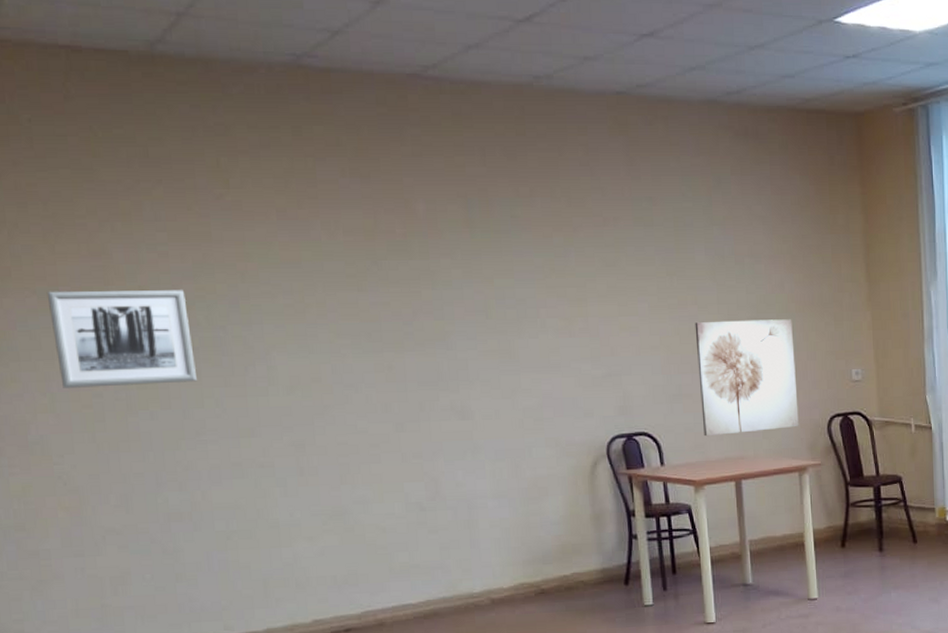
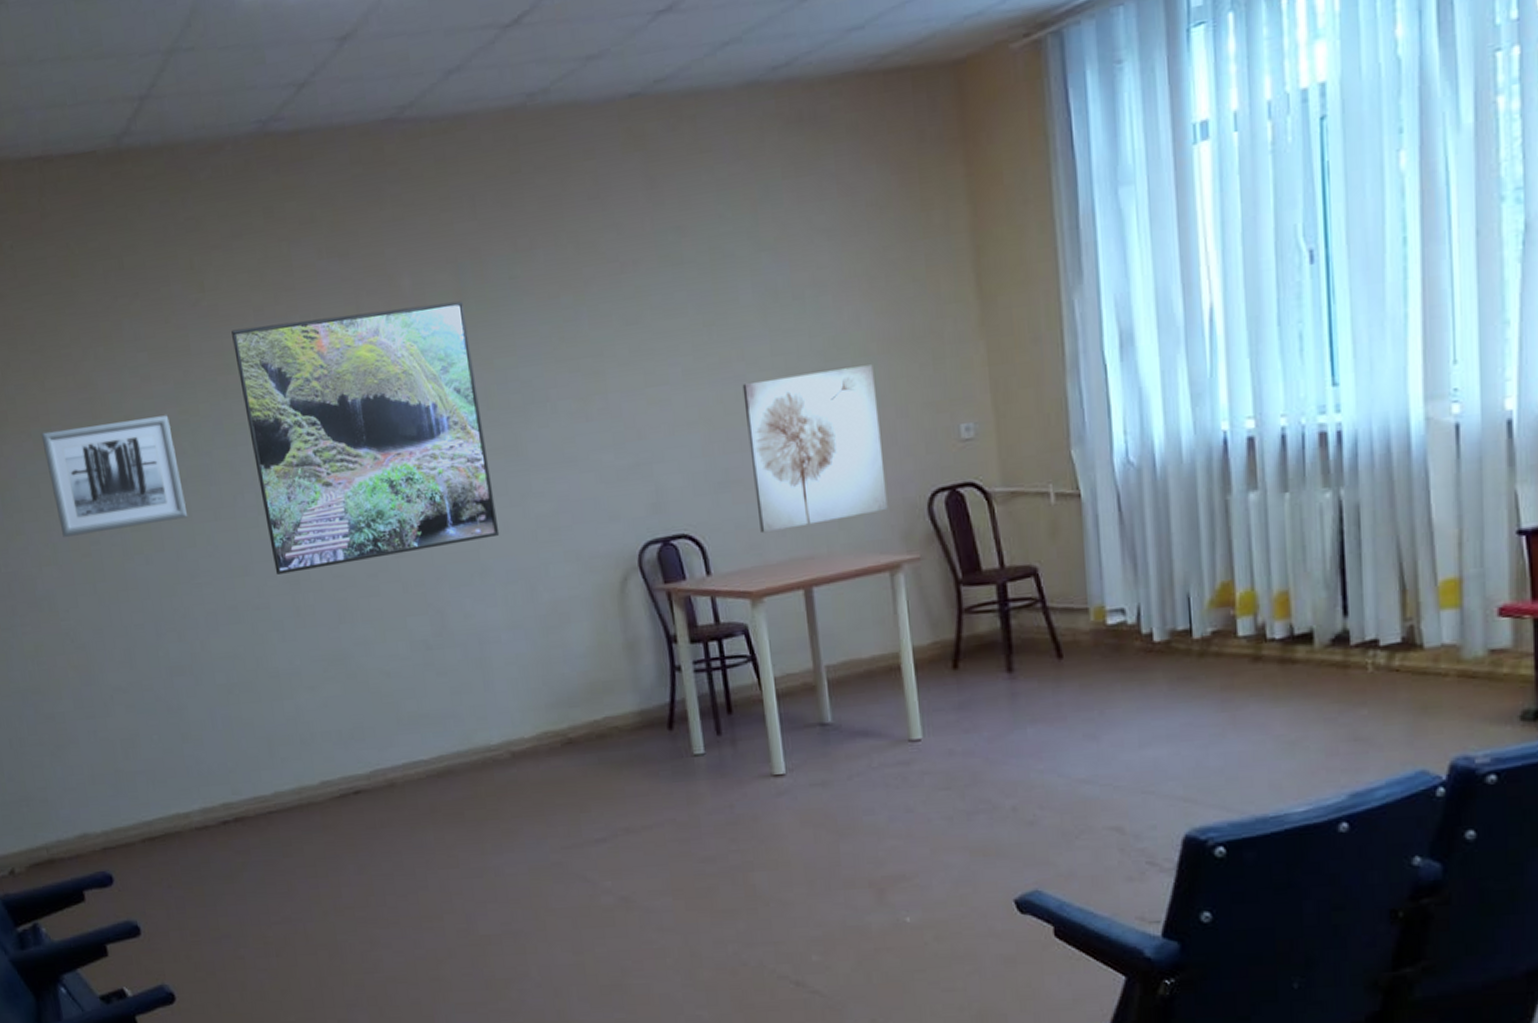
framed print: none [254,224,491,438] -> present [231,301,500,575]

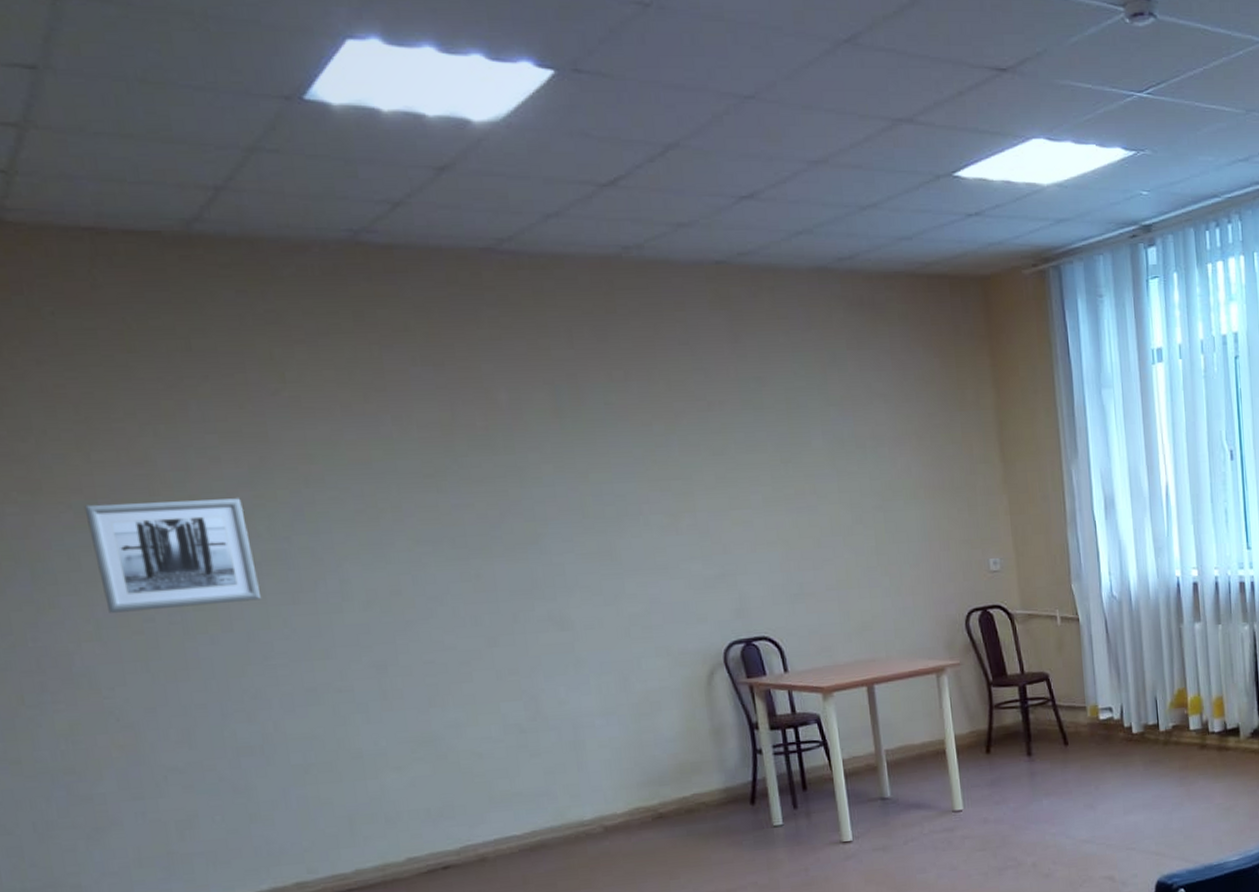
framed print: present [231,301,500,575] -> none [315,419,594,659]
wall art: present [742,364,888,534] -> none [814,506,934,639]

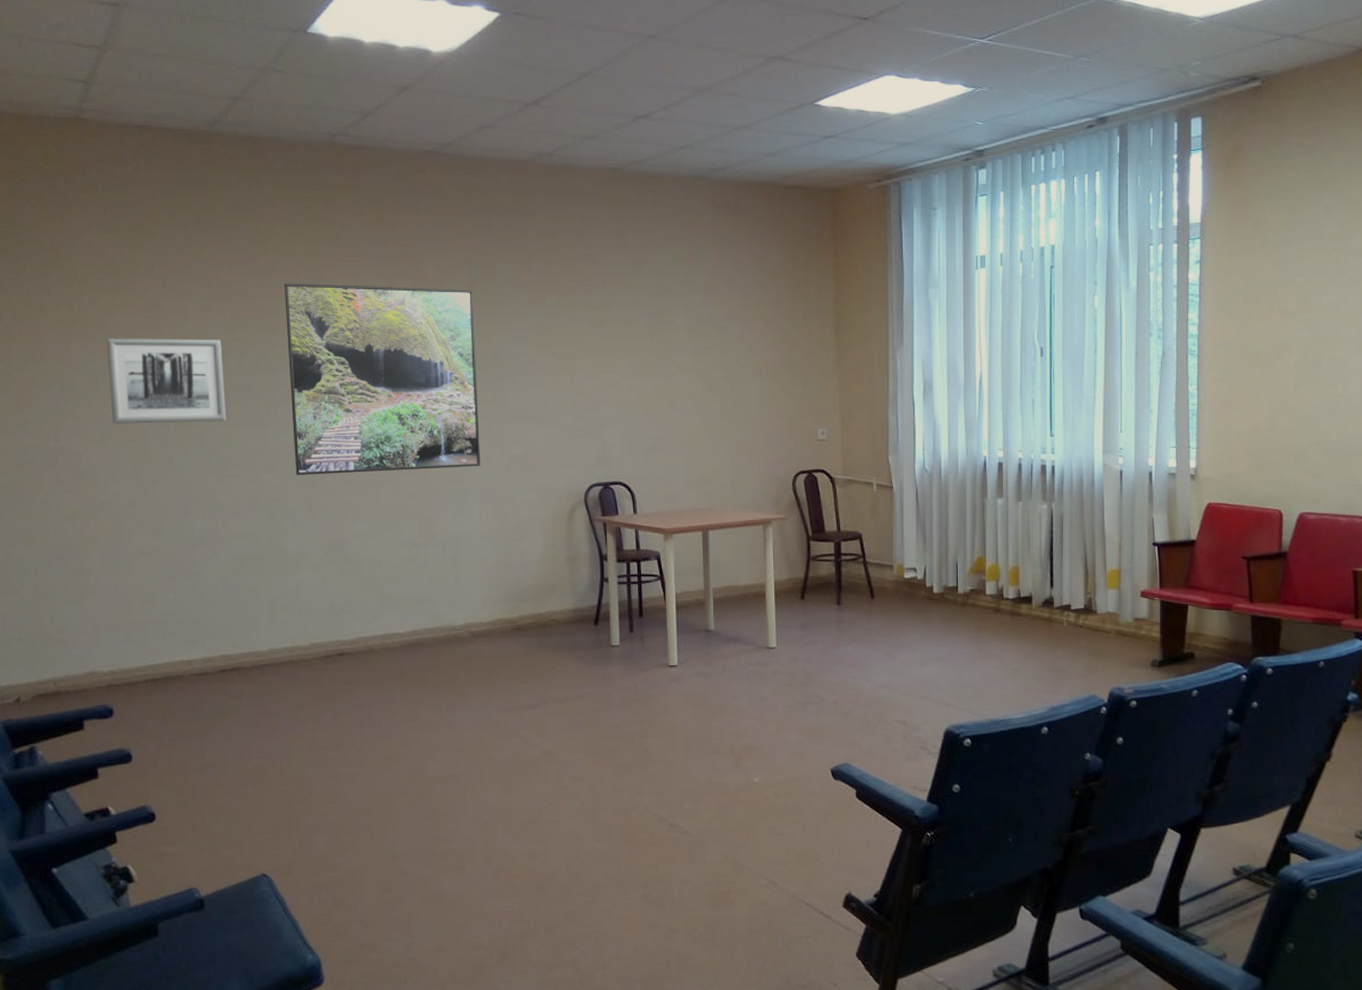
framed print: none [315,419,594,659] -> present [285,283,481,475]

